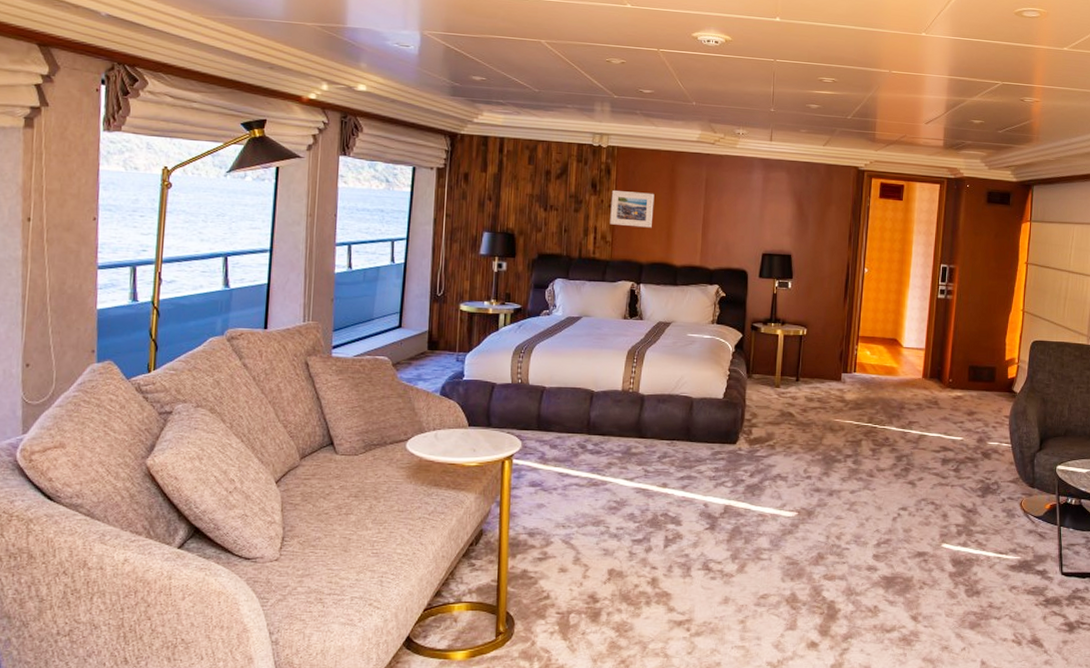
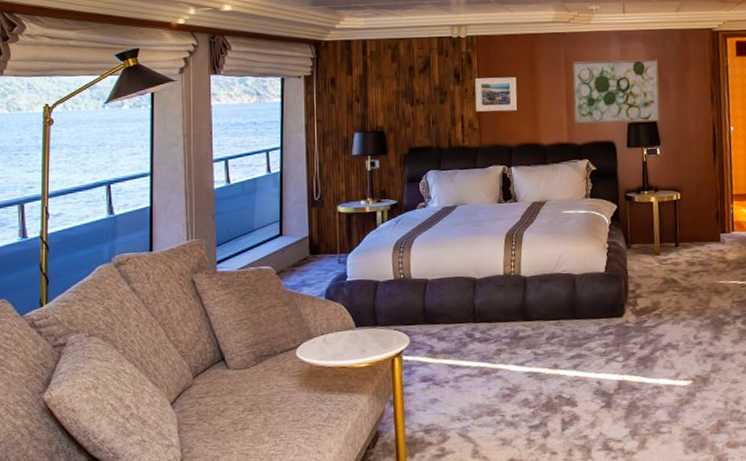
wall art: none [708,185,800,255] -> present [572,59,660,124]

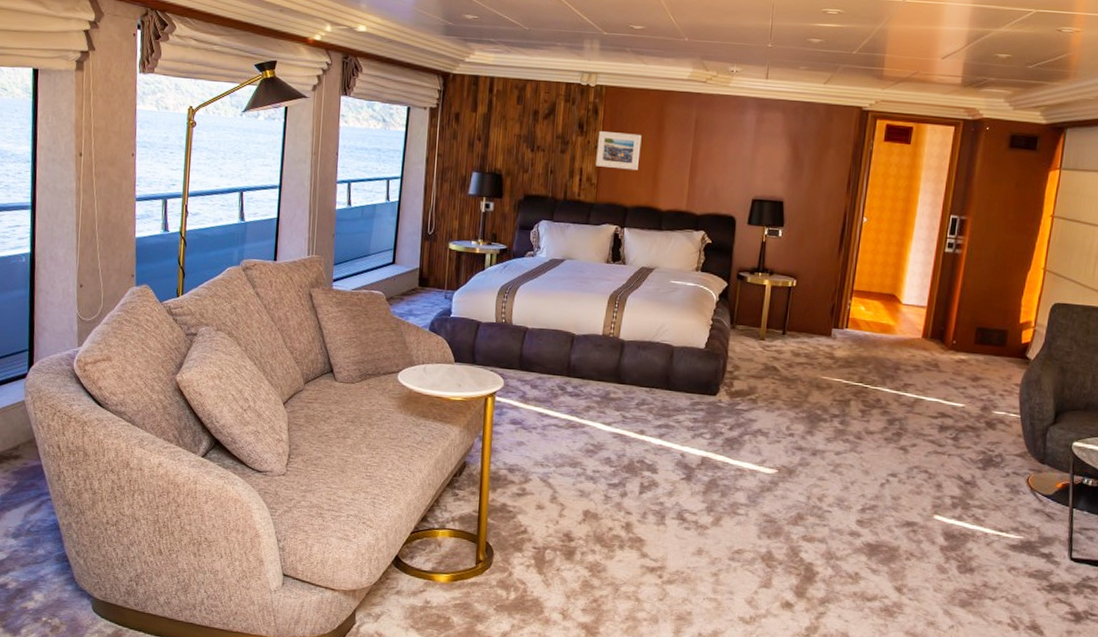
wall art: present [572,59,660,124] -> none [695,126,796,202]

